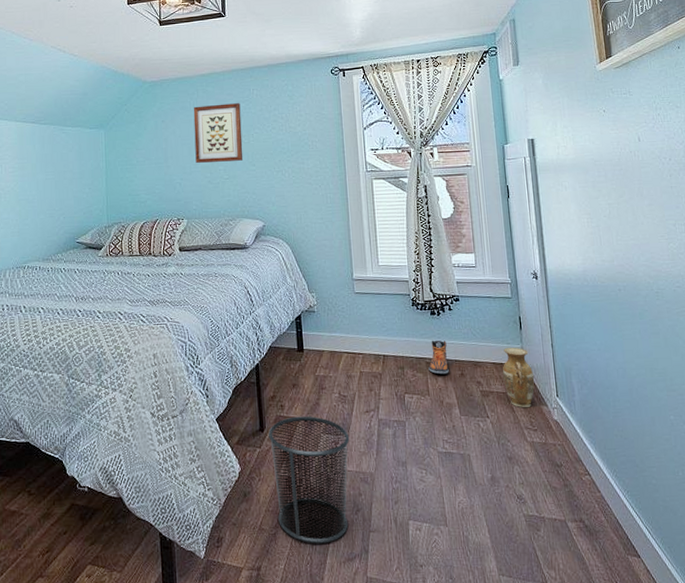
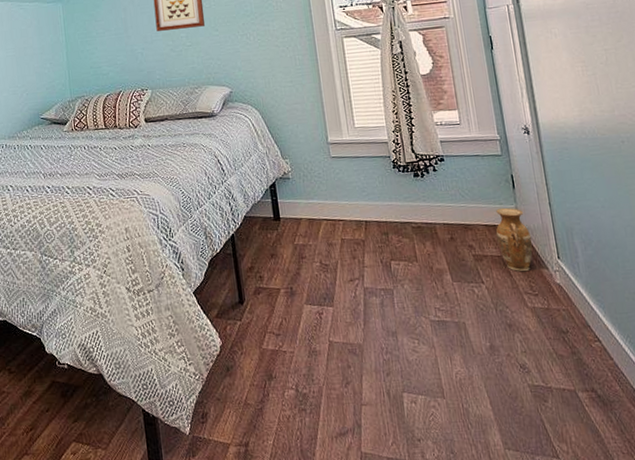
waste bin: present [268,416,350,544] -> none [248,286,338,419]
sneaker: present [428,340,449,375] -> none [415,203,437,239]

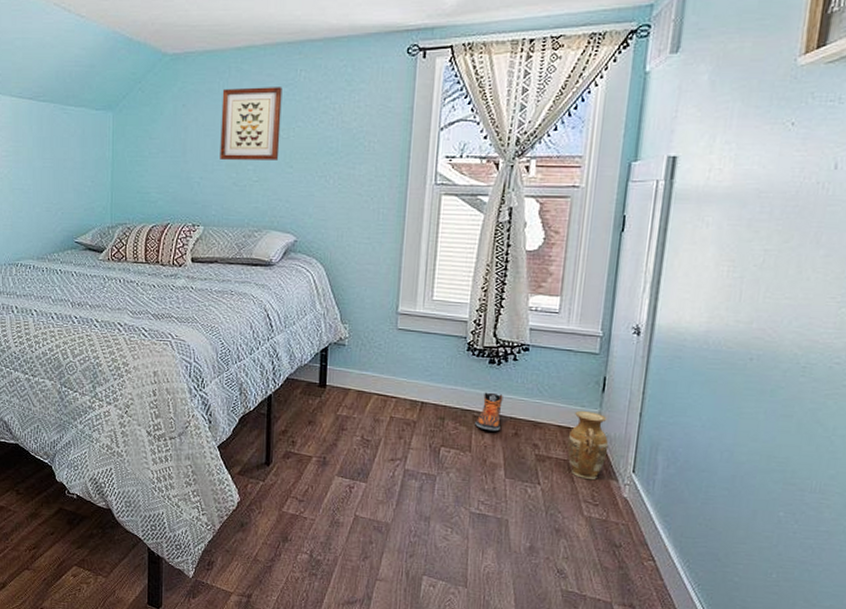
sneaker: none [415,203,437,239] -> present [475,392,503,432]

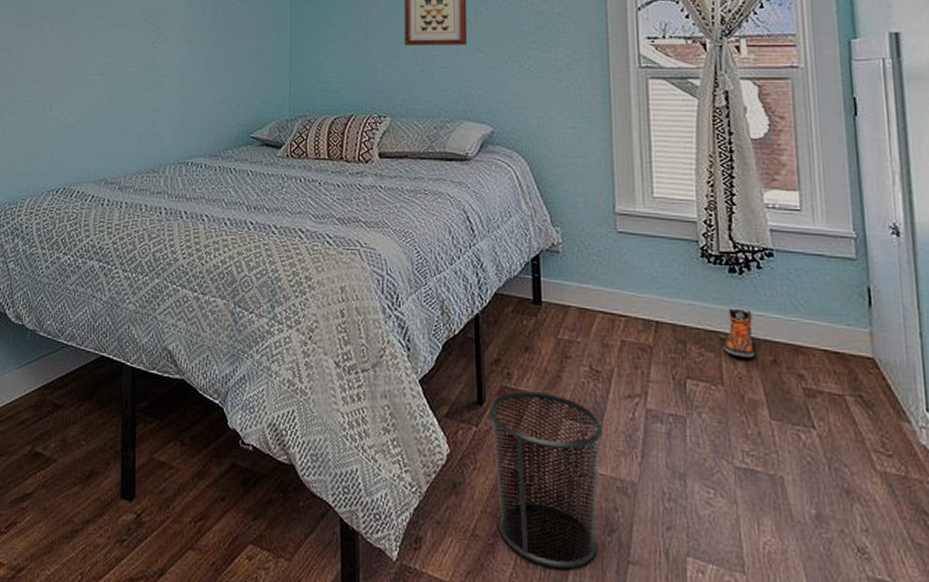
waste bin: none [275,454,368,584] -> present [489,390,603,569]
vase: present [567,411,609,480] -> none [838,331,891,422]

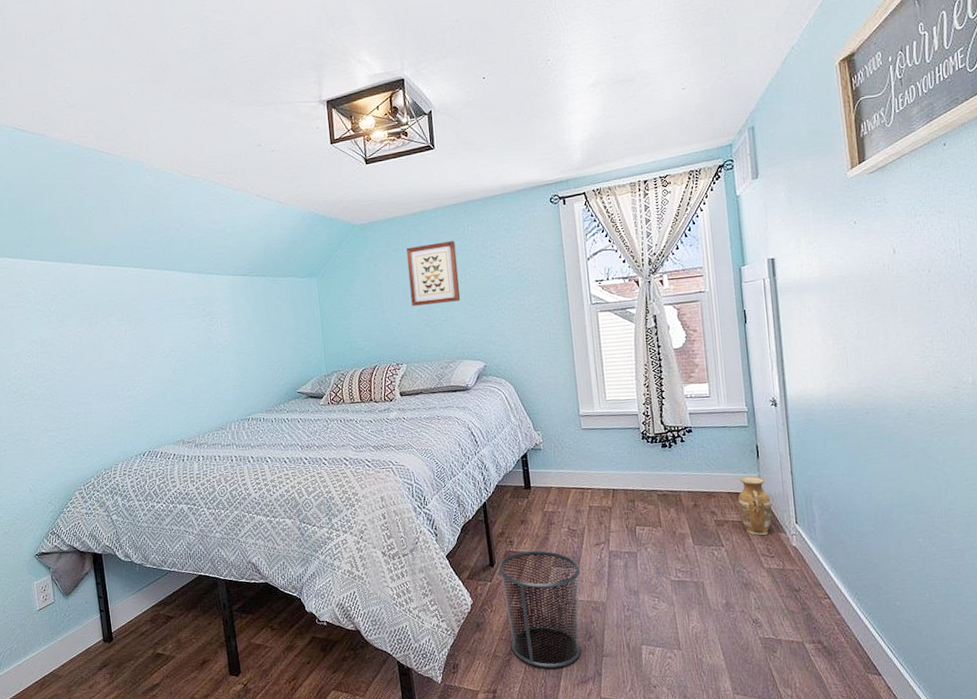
sneaker: present [723,308,755,359] -> none [660,472,682,506]
vase: none [838,331,891,422] -> present [738,476,773,536]

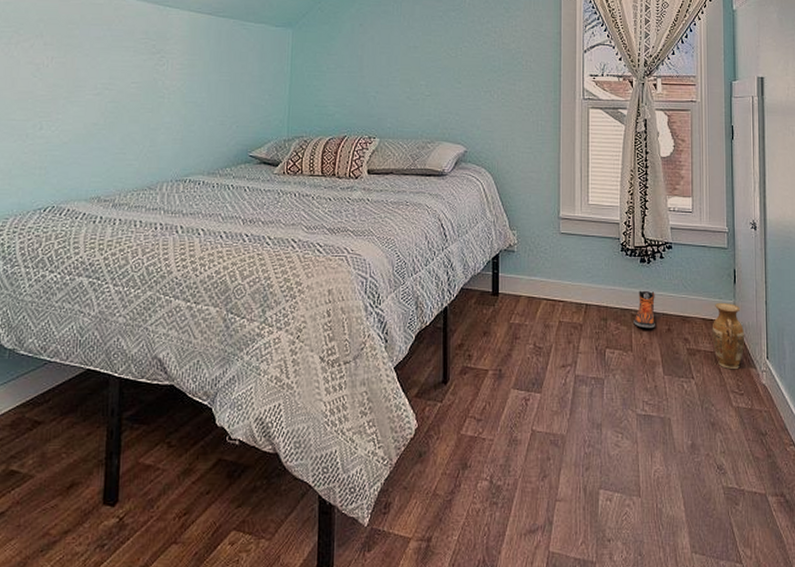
wall art: present [406,241,461,306] -> none [394,11,450,76]
waste bin: present [498,550,581,669] -> none [452,368,542,513]
sneaker: none [660,472,682,506] -> present [634,290,655,329]

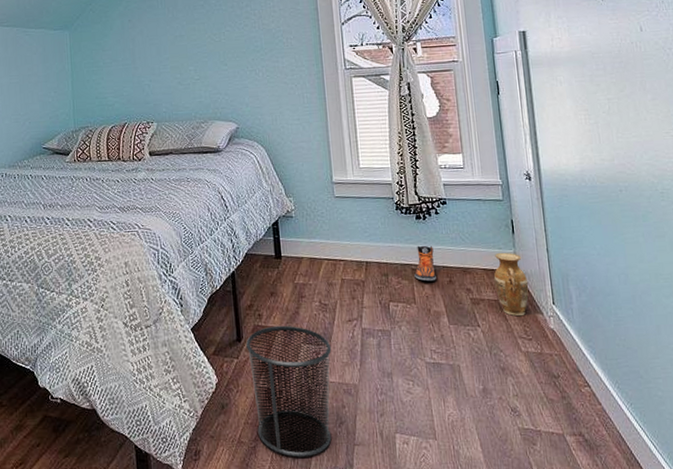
waste bin: none [452,368,542,513] -> present [246,325,332,458]

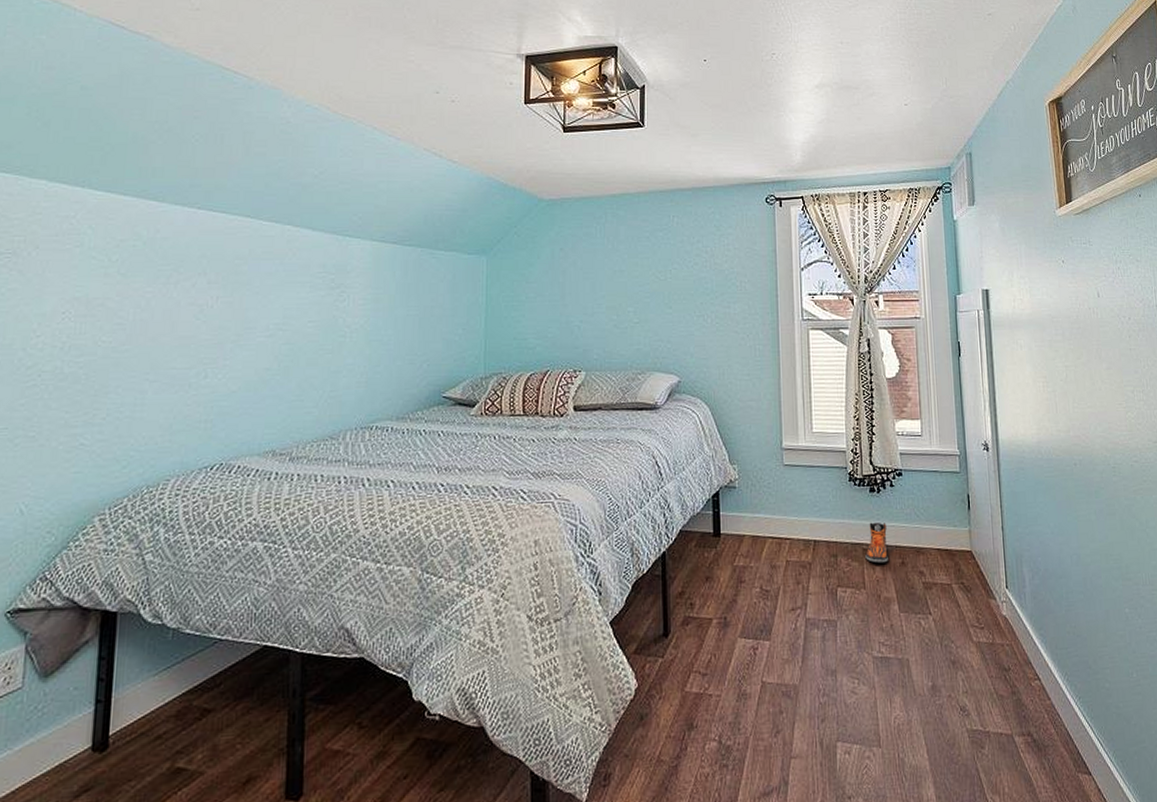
waste bin: present [246,325,332,458] -> none [674,616,771,777]
vase: present [493,253,529,317] -> none [947,531,983,603]

